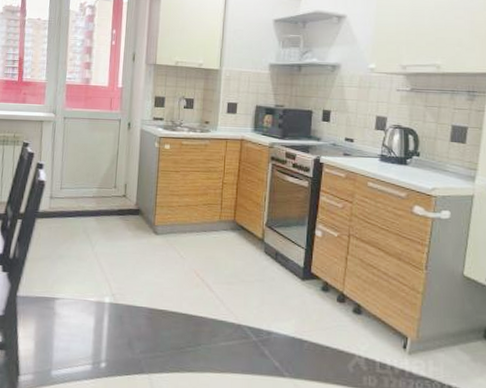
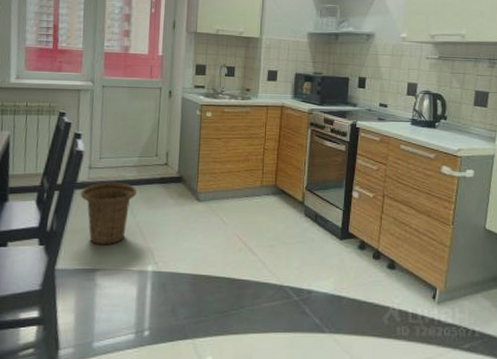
basket: none [41,212,96,275] -> present [80,182,138,246]

